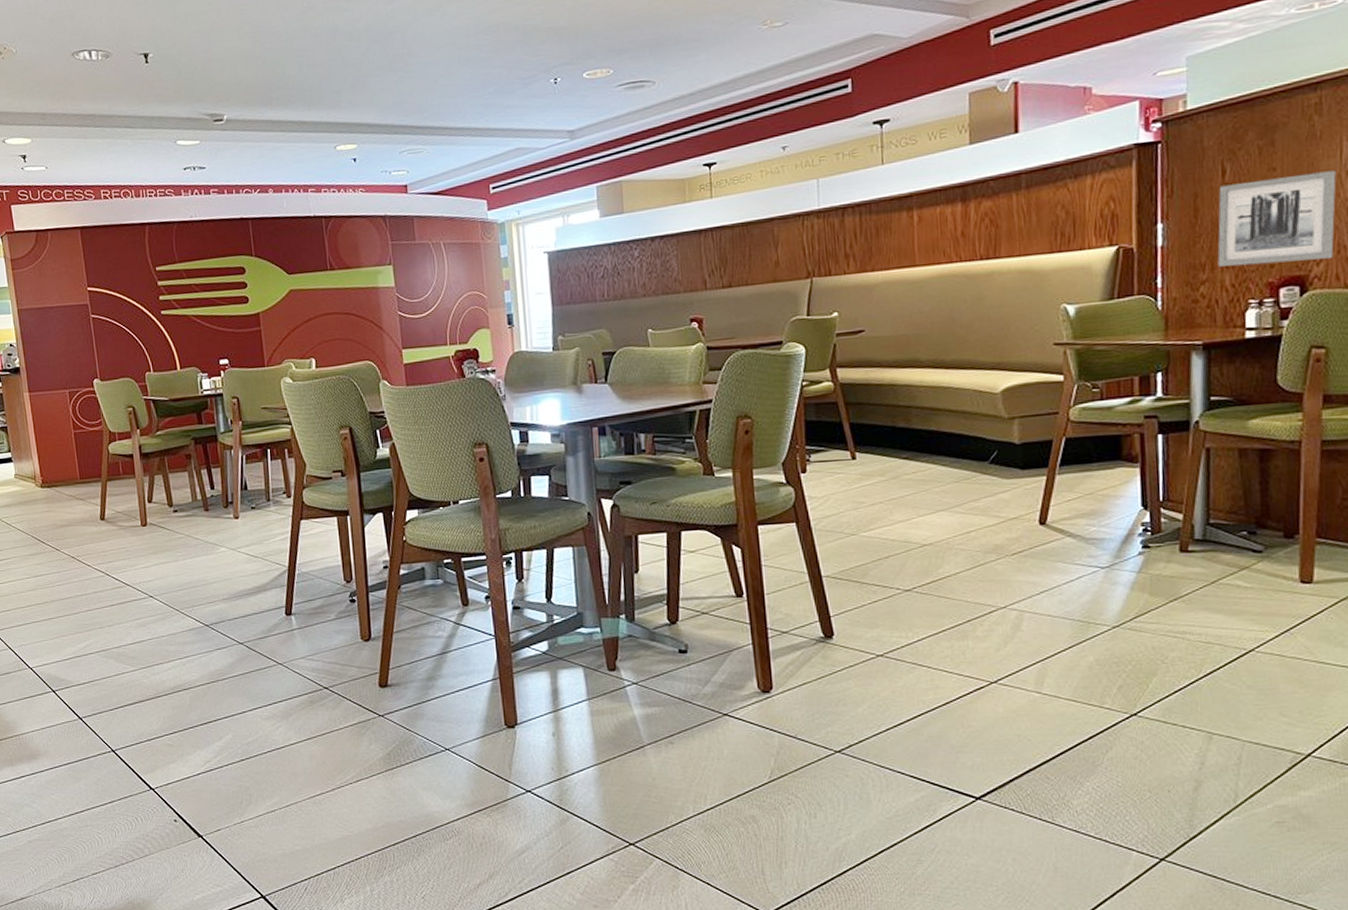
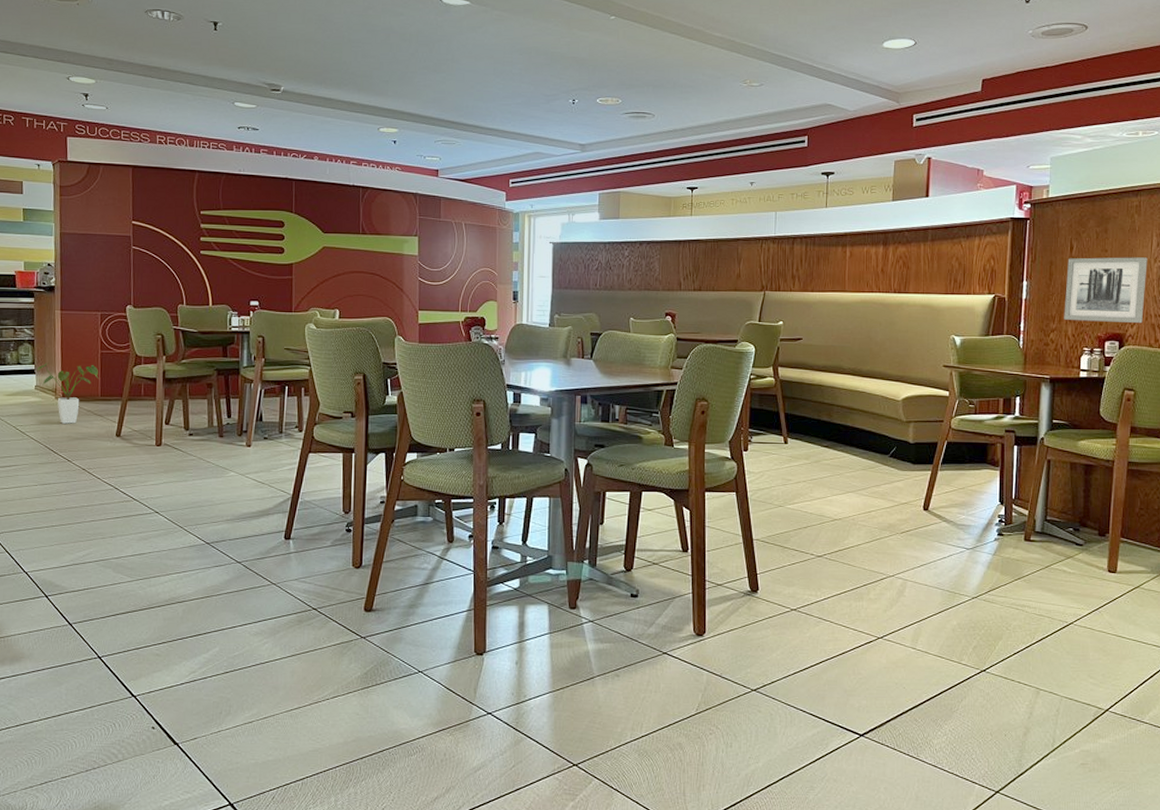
house plant: none [14,446,76,512] -> present [37,363,99,424]

